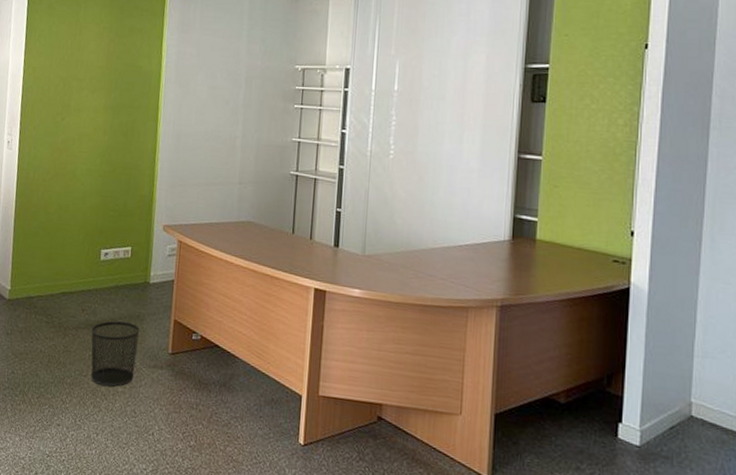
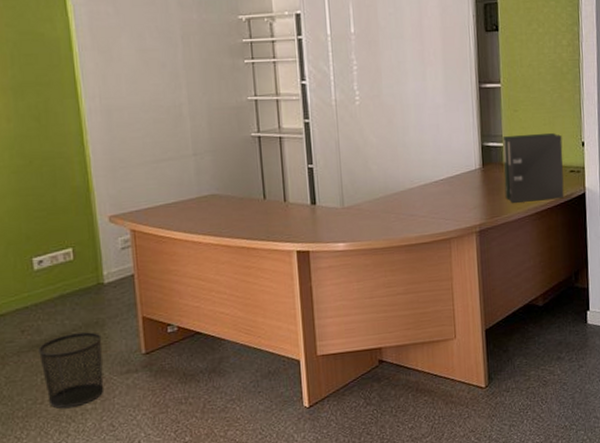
binder: none [534,211,607,289] -> present [503,132,564,203]

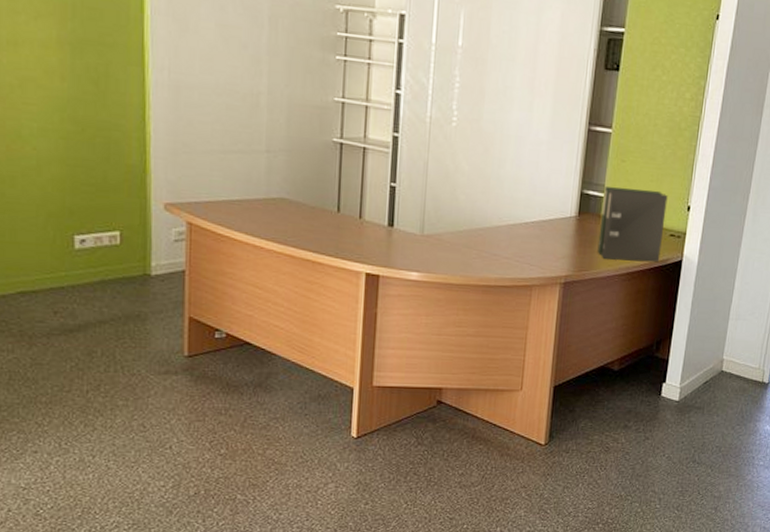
waste bin: present [38,332,104,409] -> none [71,323,142,402]

